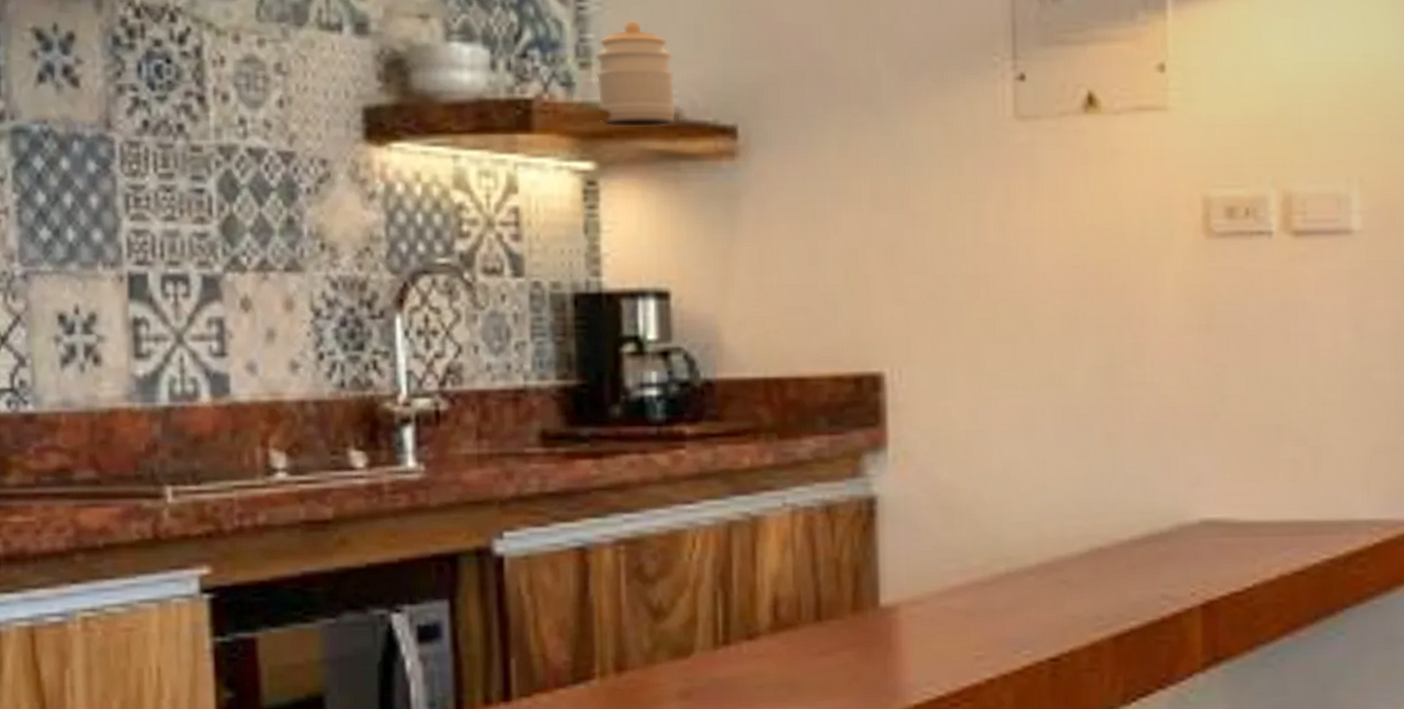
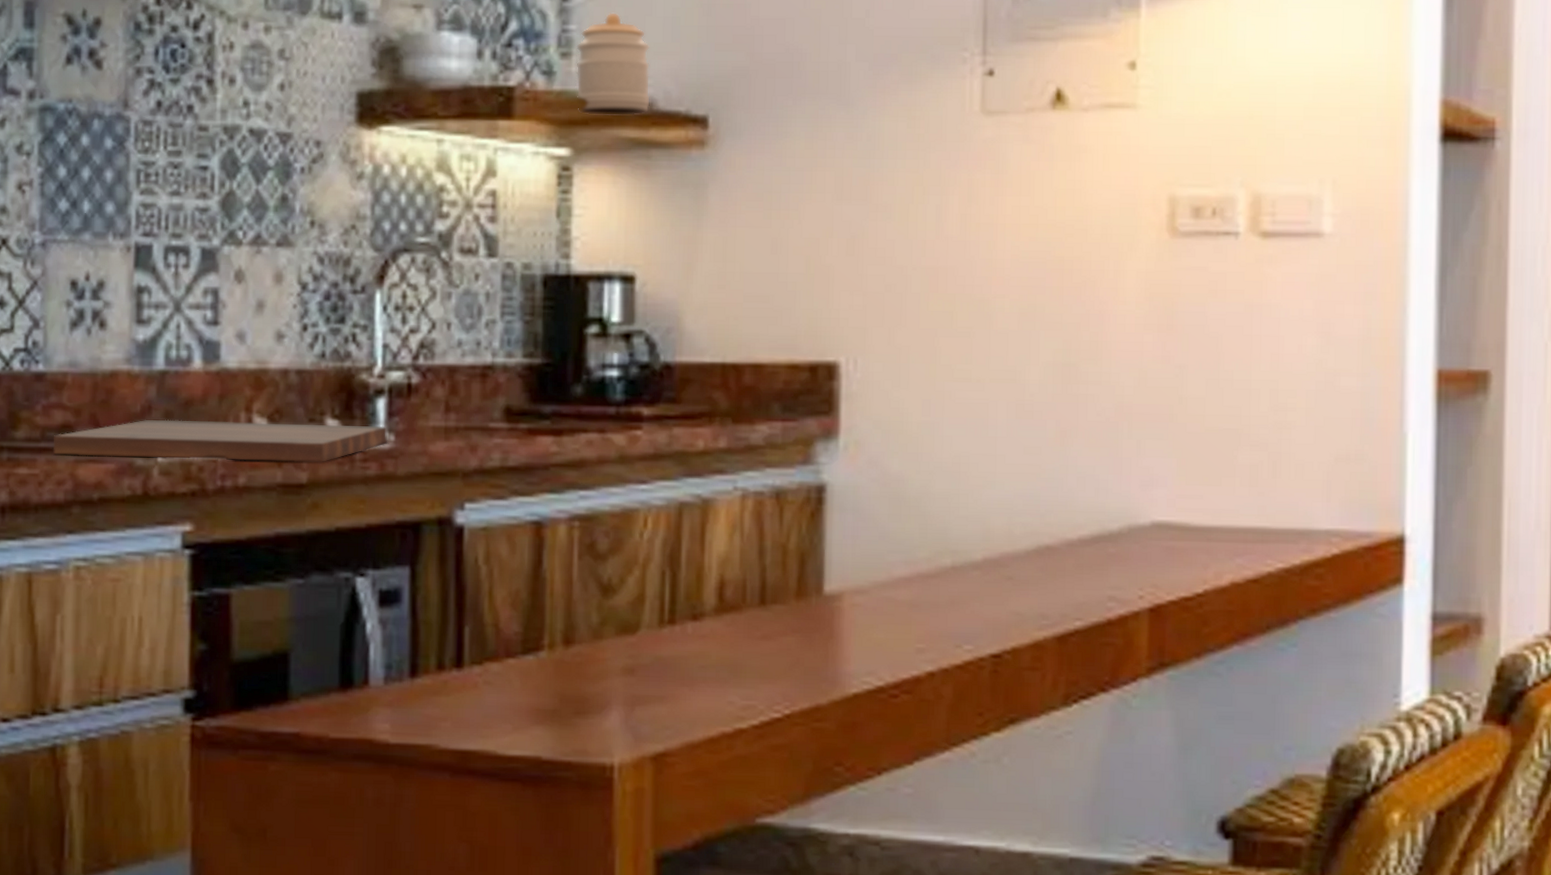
cutting board: none [49,455,418,501] -> present [52,419,388,463]

